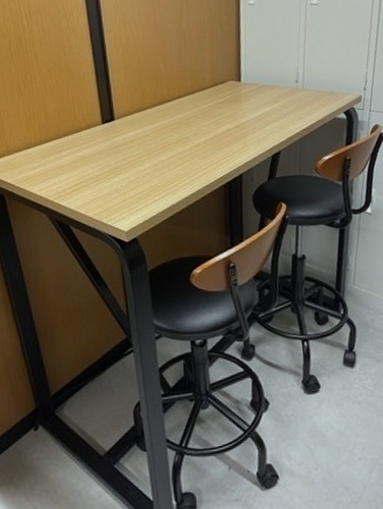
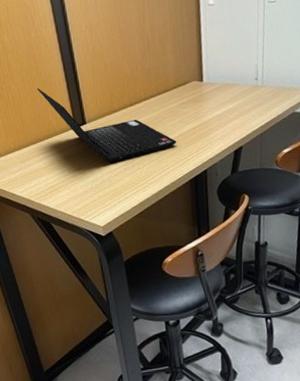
laptop computer: none [64,80,211,164] -> present [37,88,177,164]

